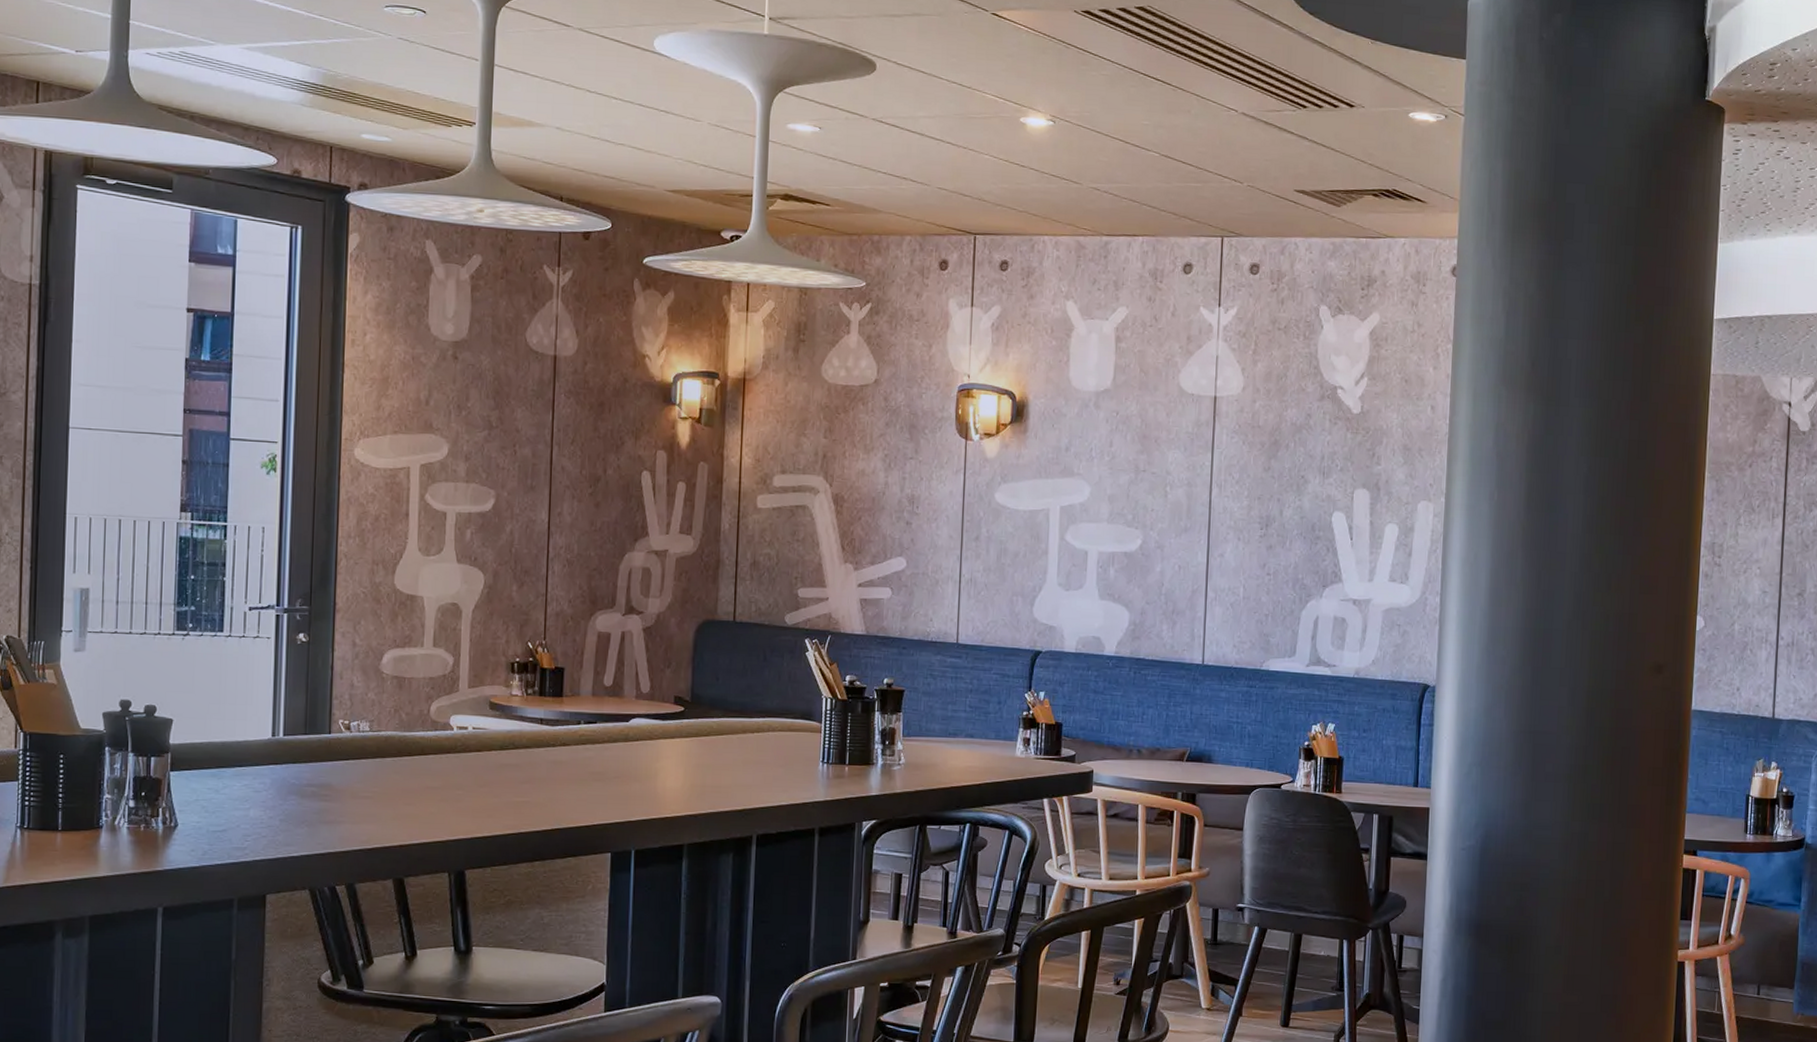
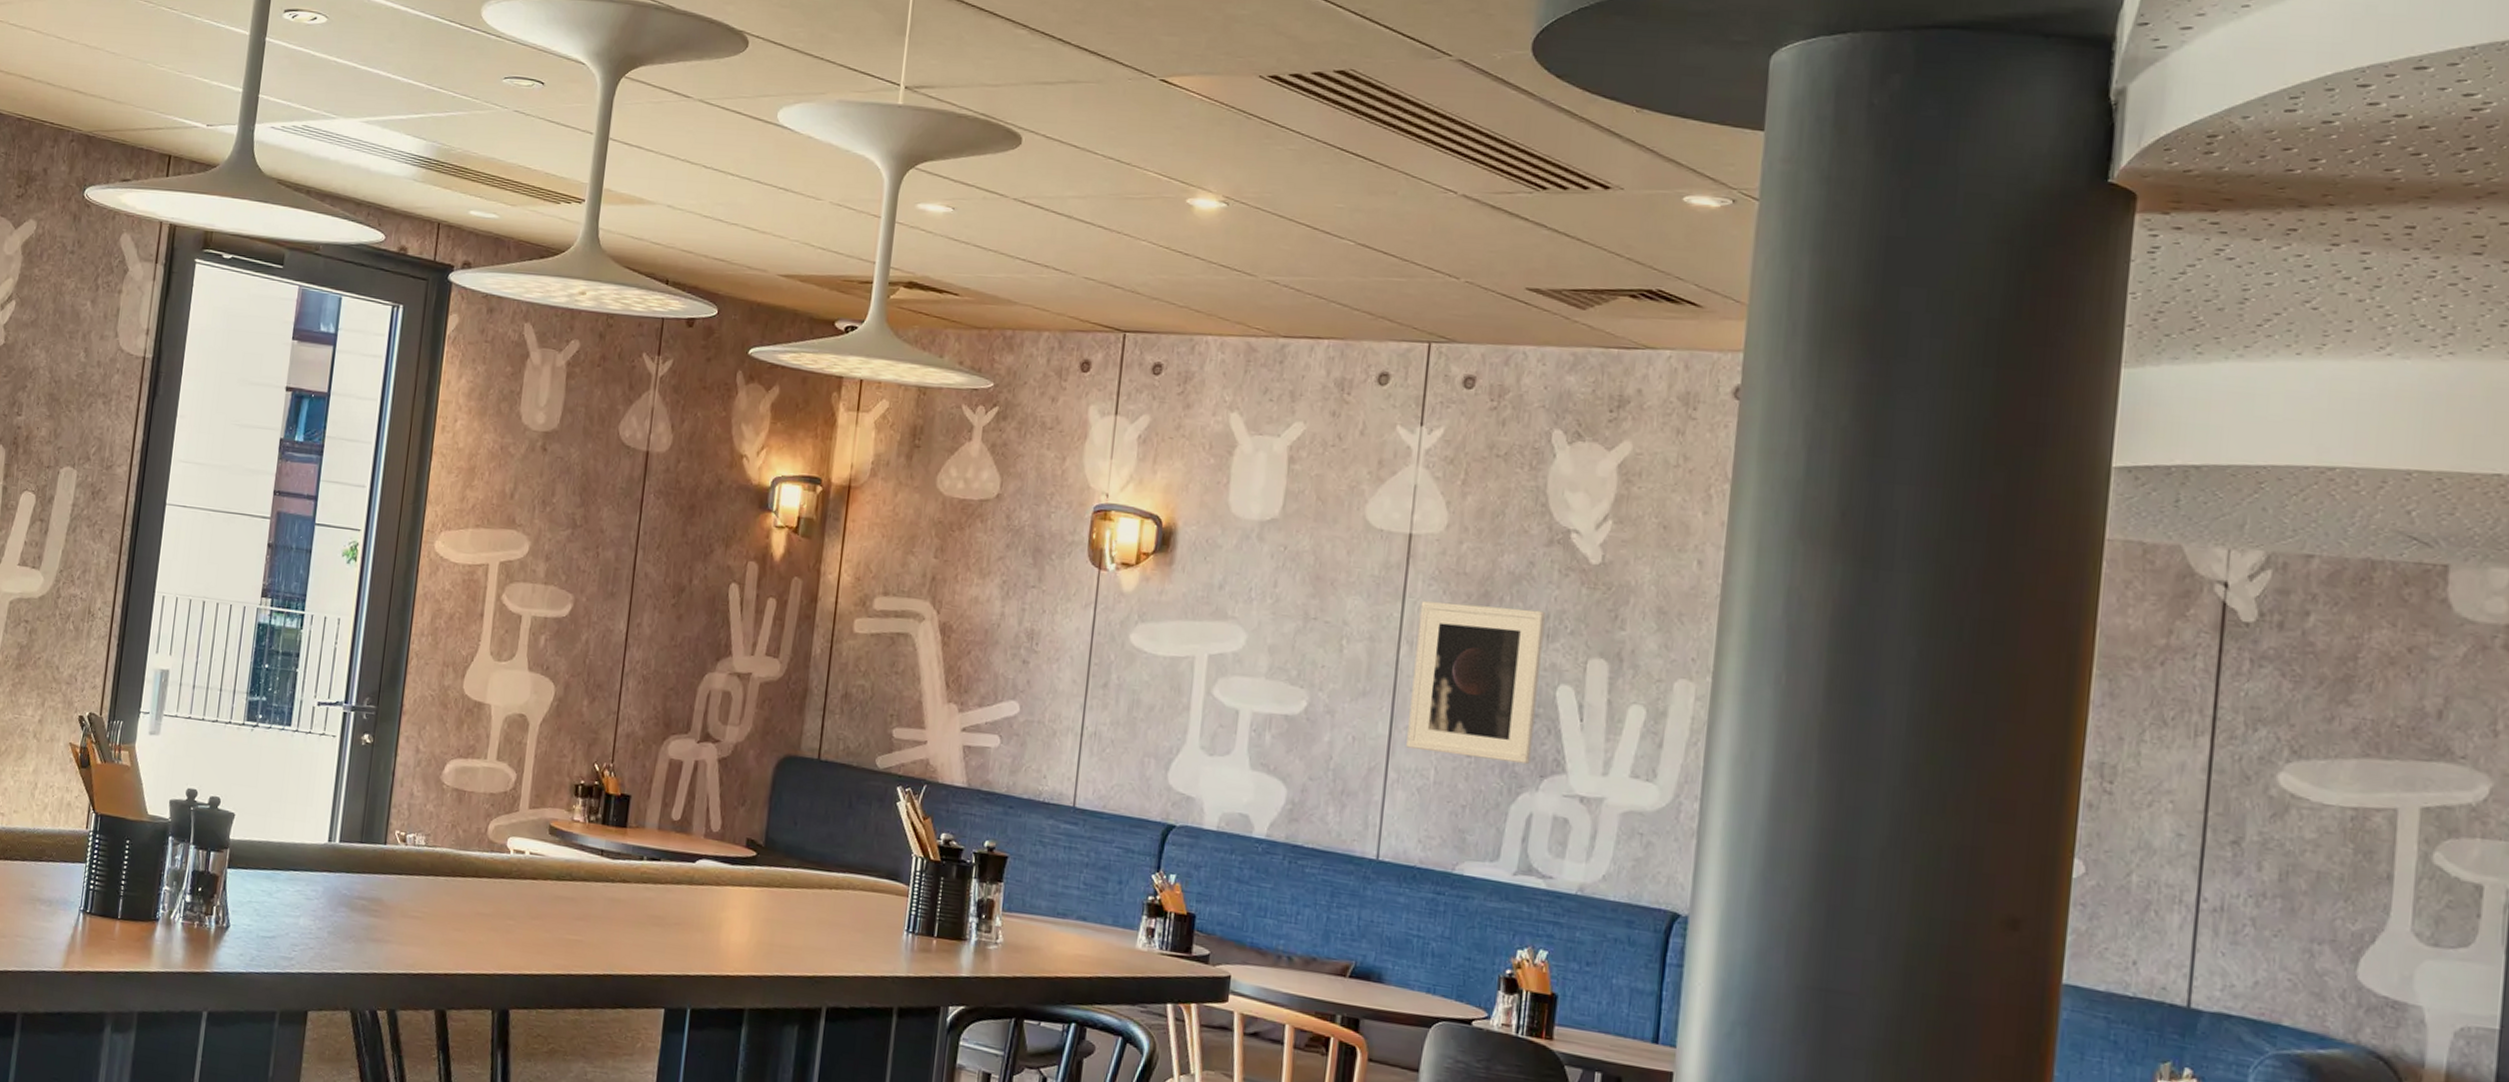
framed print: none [1220,450,1321,577] -> present [1406,601,1545,764]

